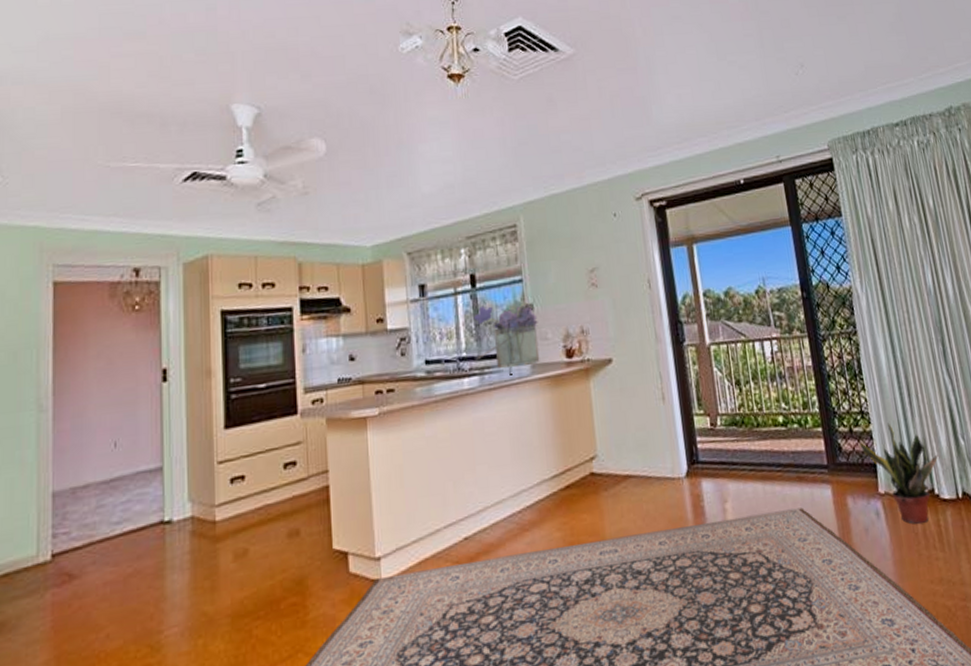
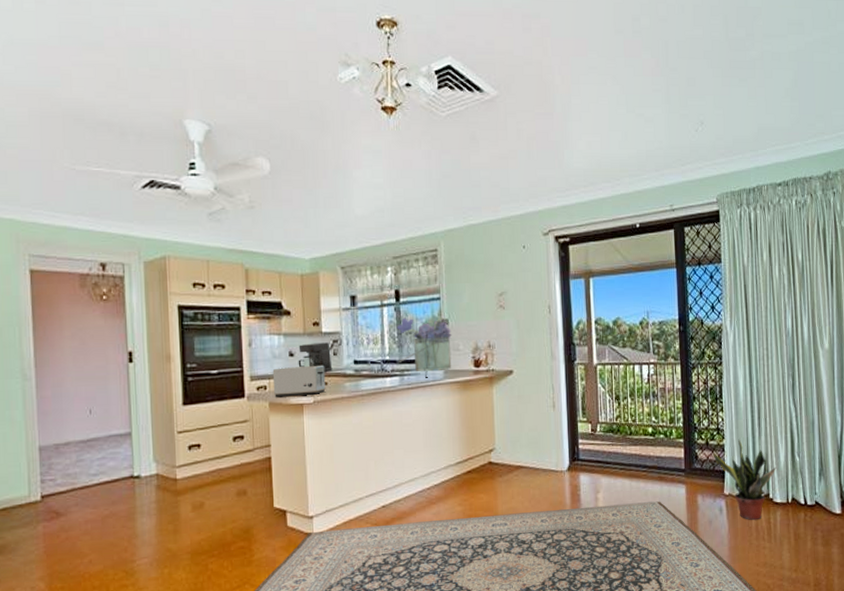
toaster: none [330,368,393,412] -> present [272,365,326,398]
coffee maker: none [360,341,401,377] -> present [298,342,333,372]

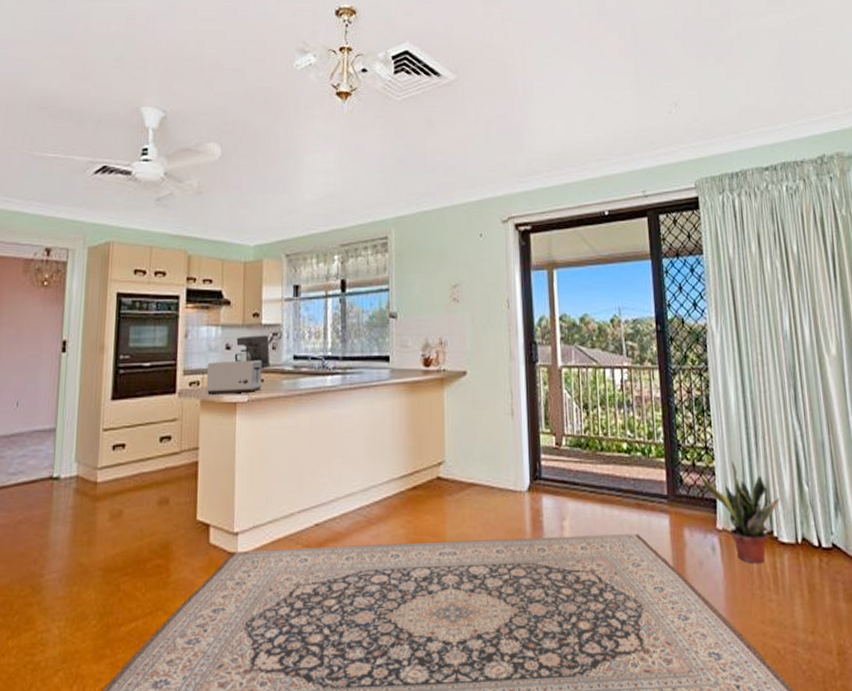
flower bouquet: present [396,317,452,378] -> none [340,310,400,377]

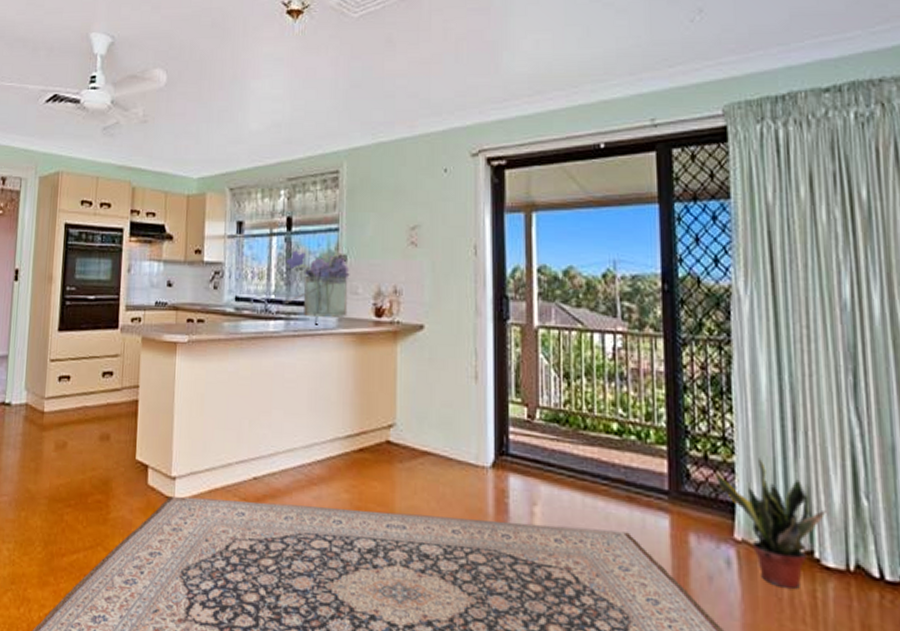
toaster: present [206,359,262,395] -> none [147,298,204,334]
coffee maker: present [234,335,271,367] -> none [175,273,212,307]
flower bouquet: none [340,310,400,377] -> present [284,250,350,325]

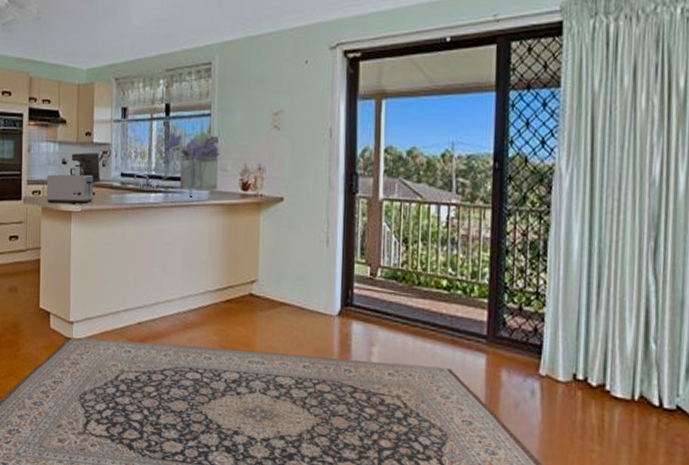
toaster: none [147,298,204,334] -> present [46,174,94,205]
coffee maker: none [175,273,212,307] -> present [69,152,101,182]
potted plant: present [715,457,826,589] -> none [527,309,620,414]

